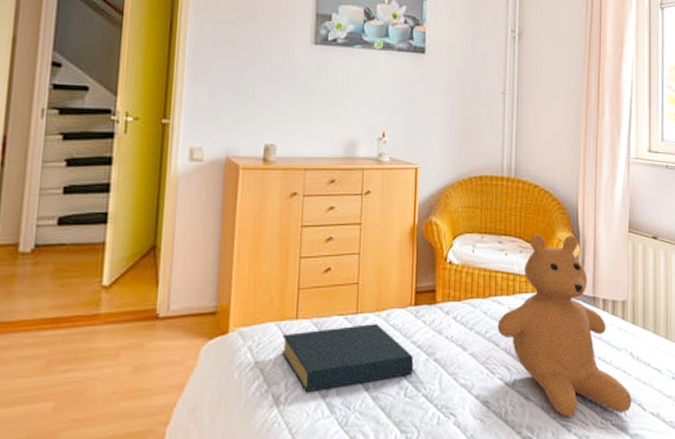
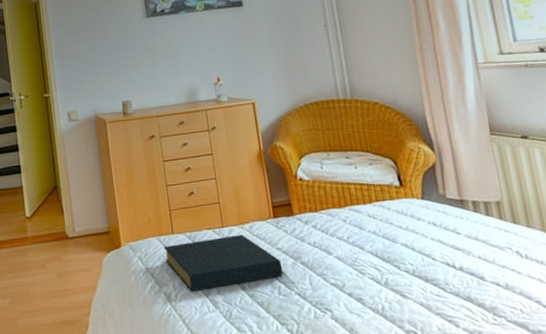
teddy bear: present [497,234,632,417] -> none [358,143,528,313]

